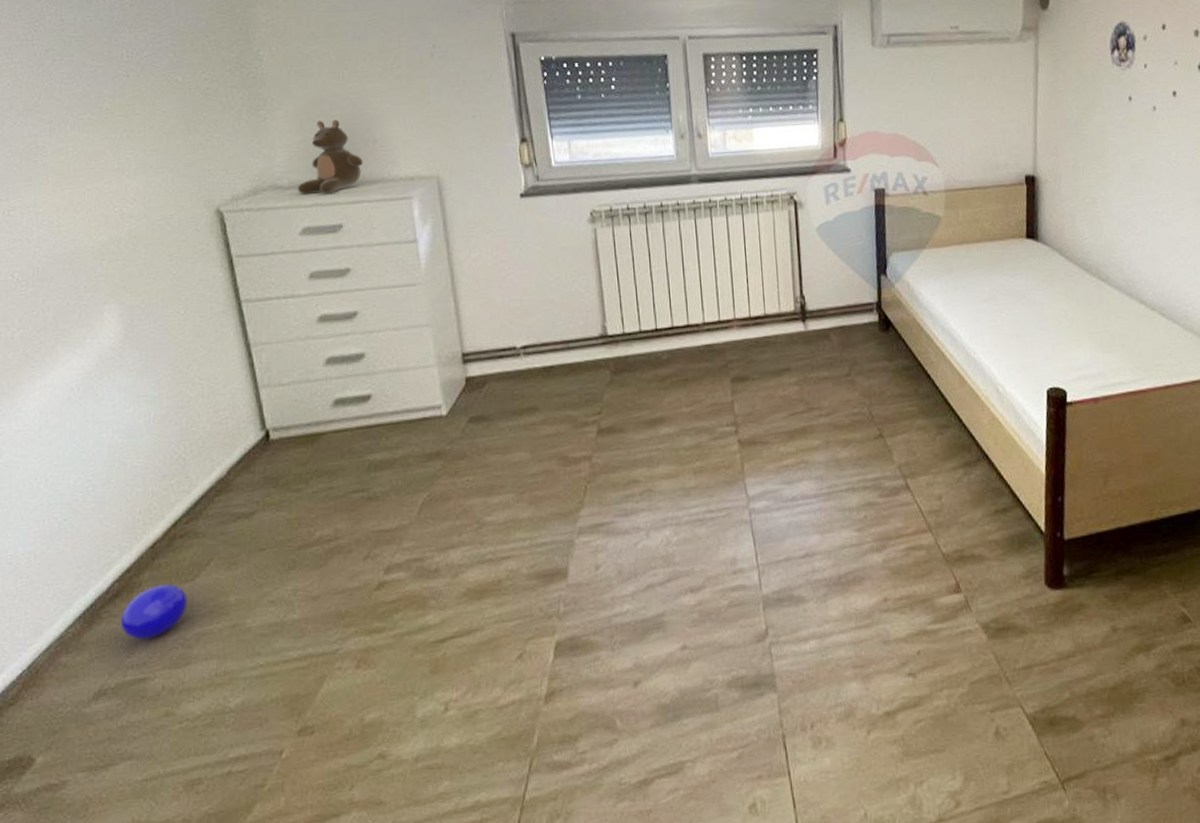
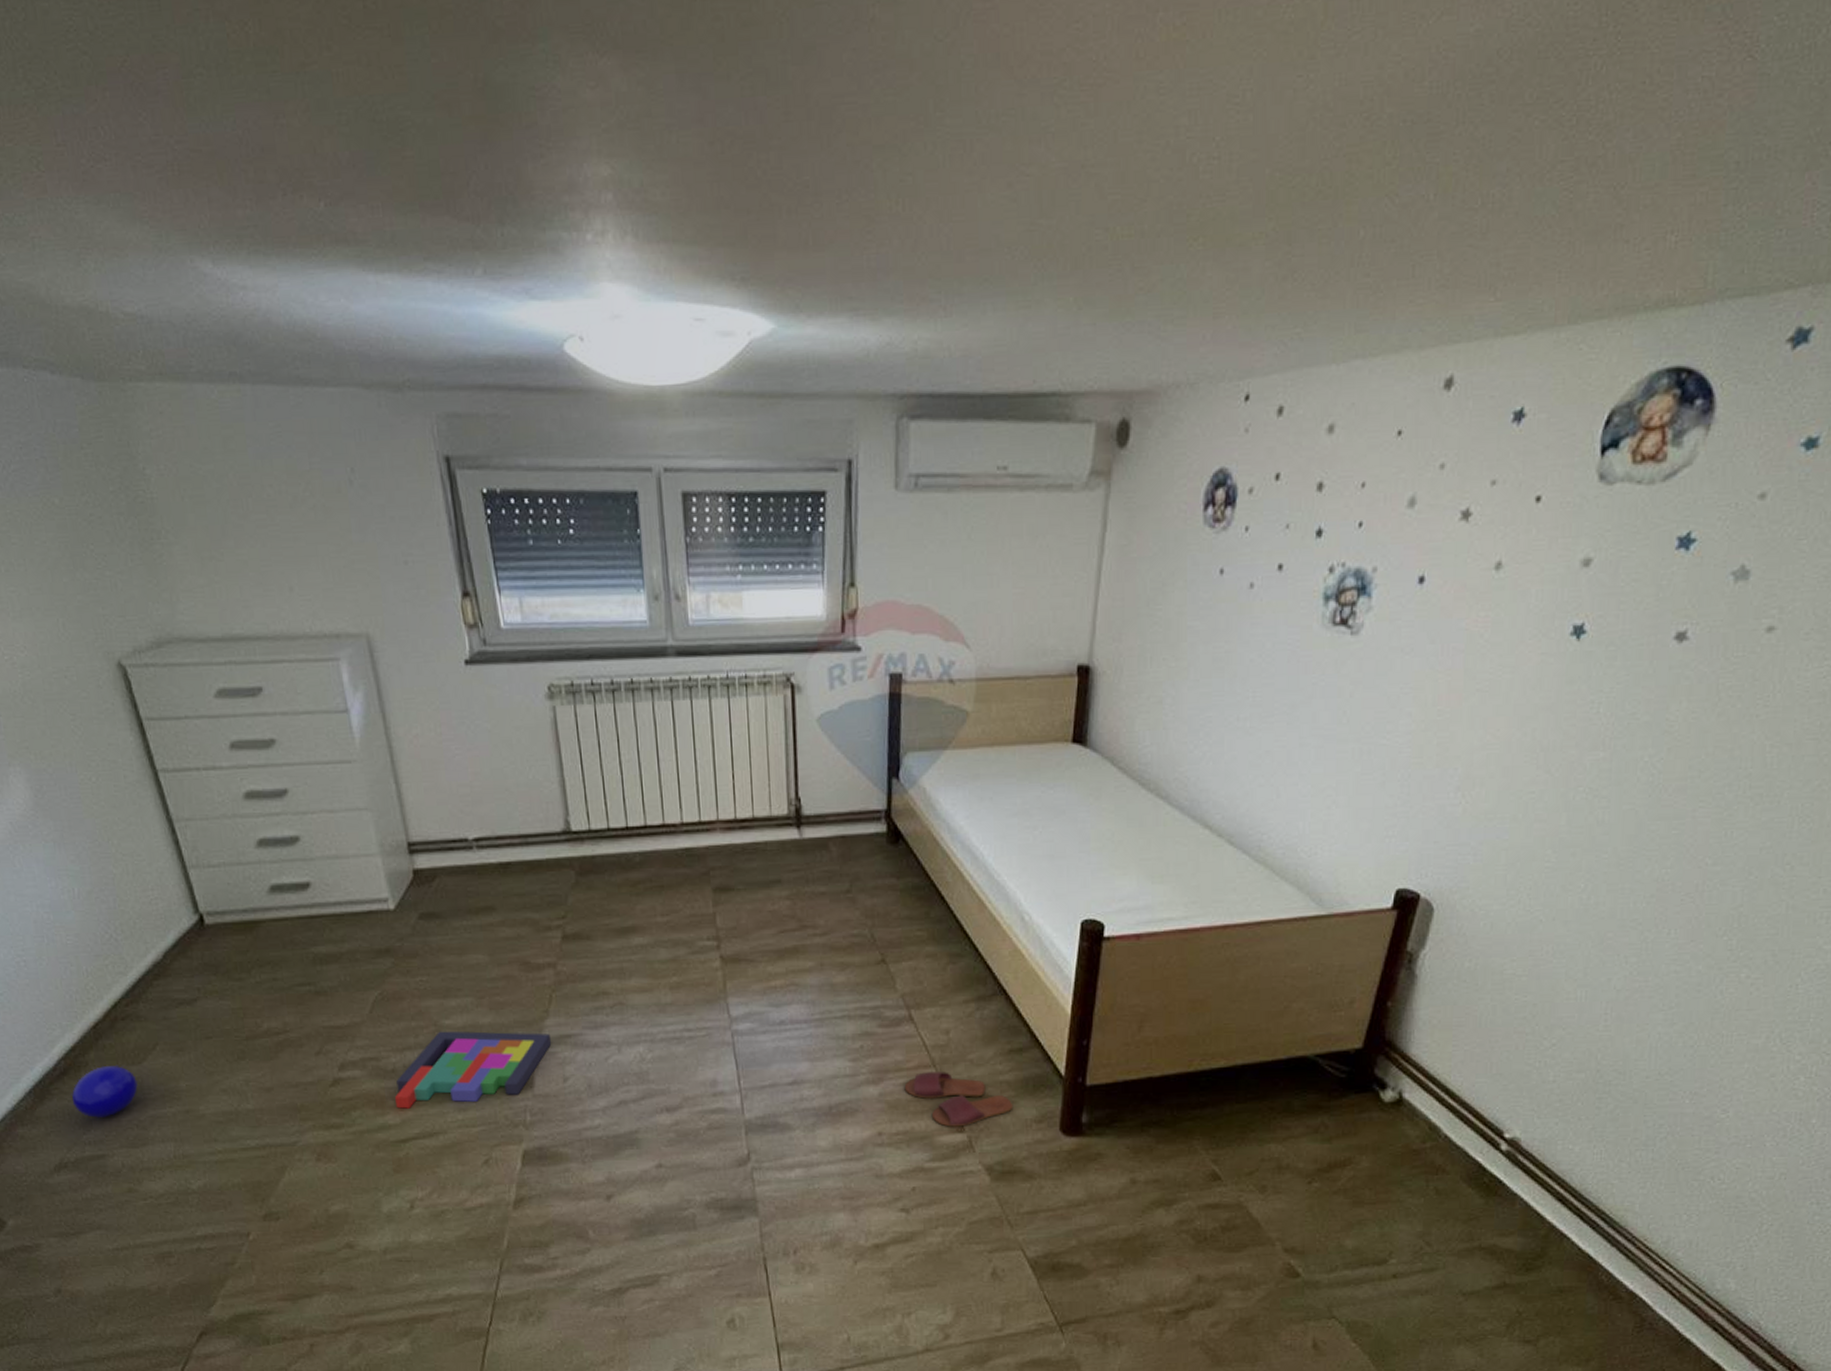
stuffed bear: present [297,119,364,195] -> none [206,559,280,650]
toy blocks: none [435,523,586,608] -> present [394,1031,552,1109]
slippers: none [905,535,1003,589] -> present [904,1072,1014,1127]

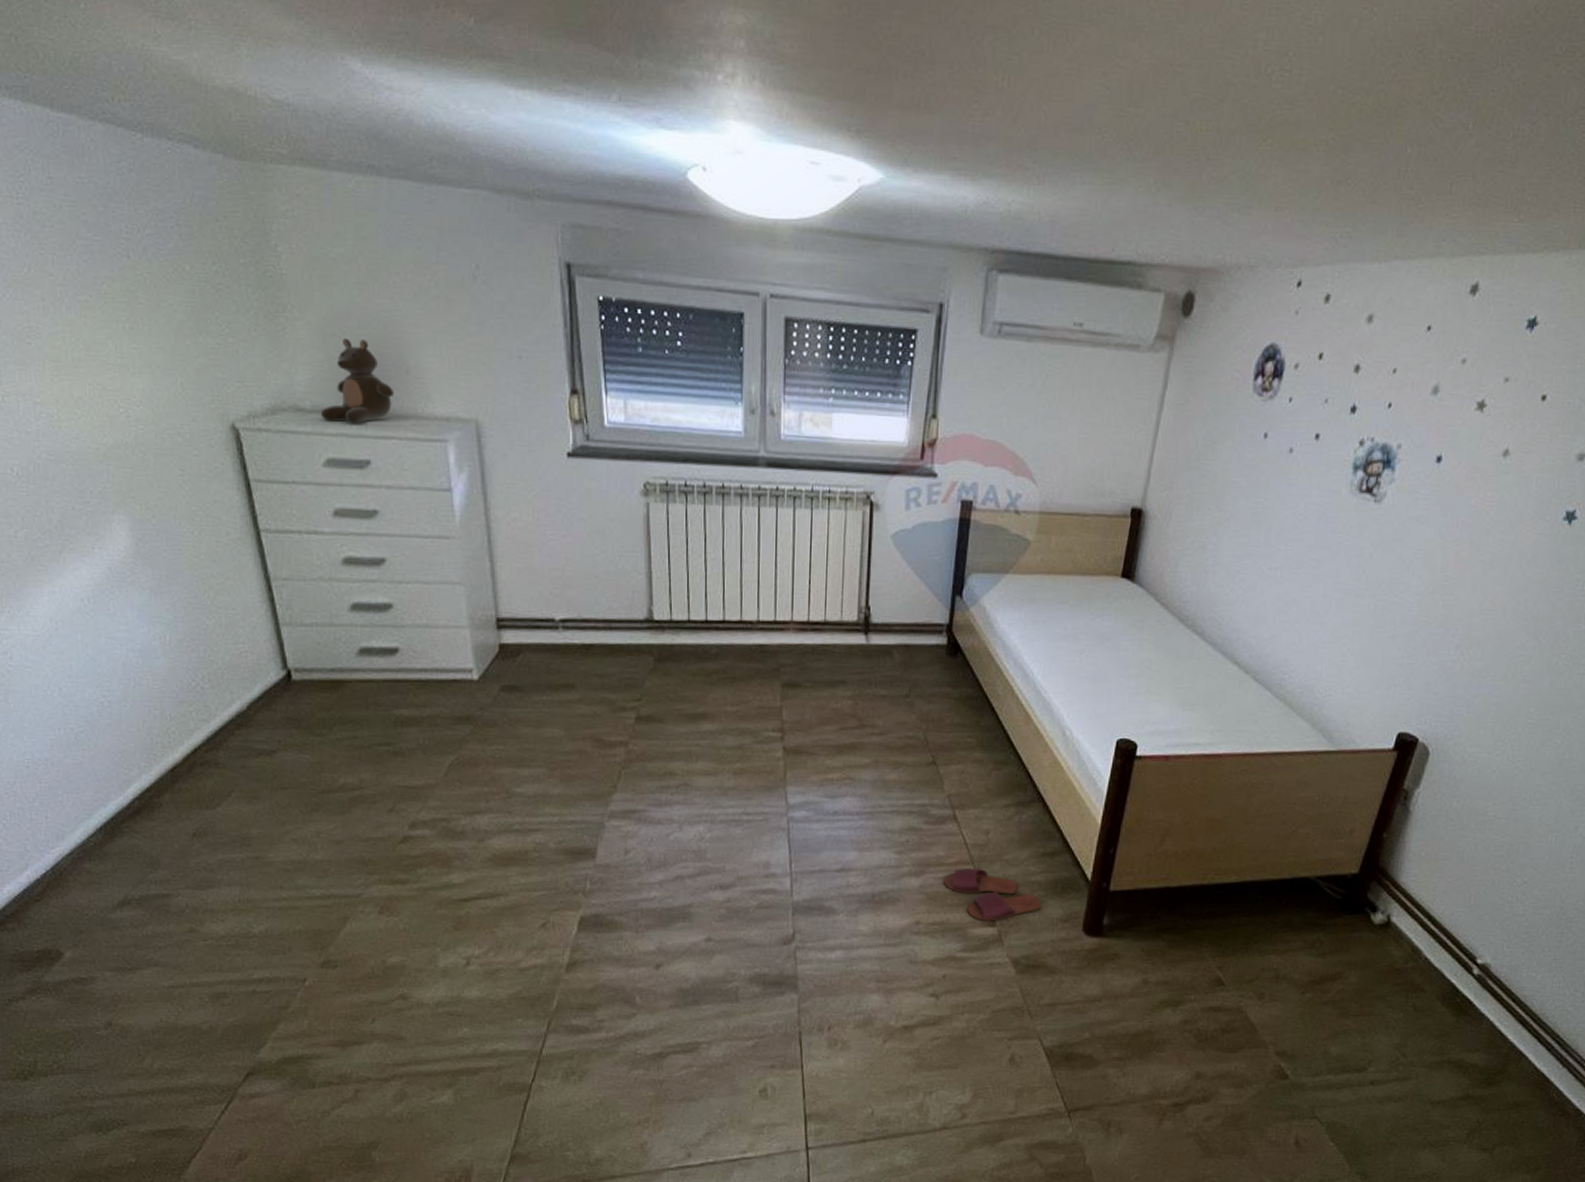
ball: present [71,1066,138,1118] -> none [142,808,210,858]
stuffed bear: none [206,559,280,650] -> present [320,338,395,424]
toy blocks: present [394,1031,552,1109] -> none [460,798,617,870]

